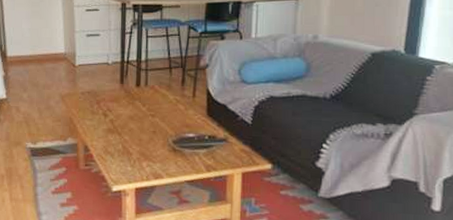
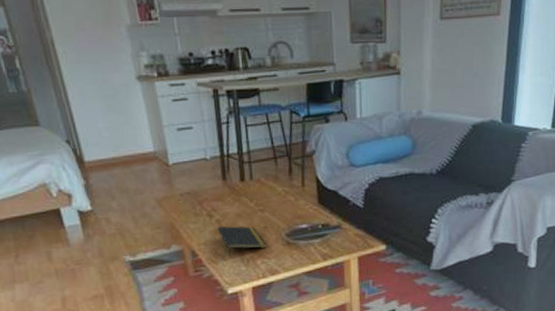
notepad: none [110,125,154,154] -> present [217,226,267,255]

